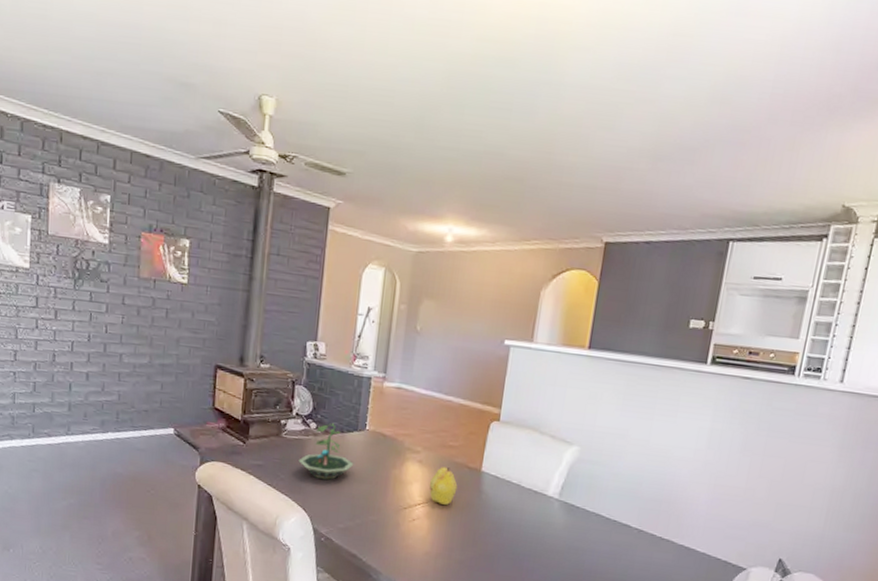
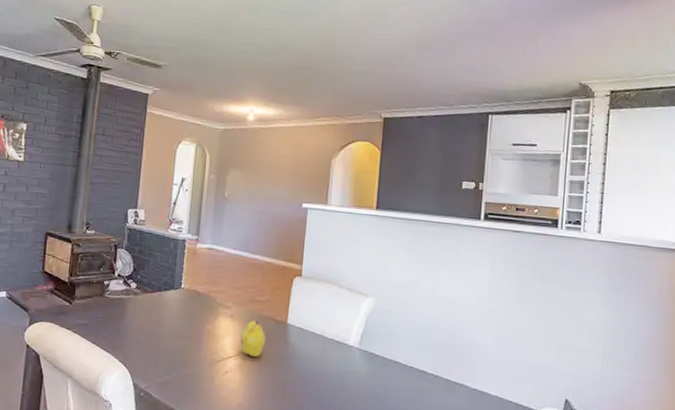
terrarium: present [298,422,354,480] -> none [120,282,171,337]

